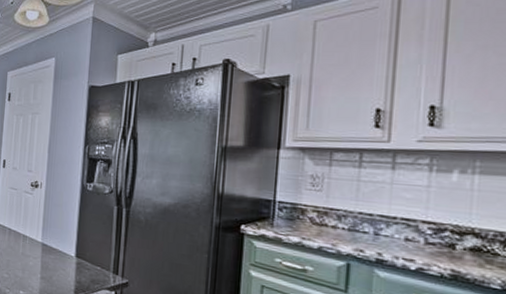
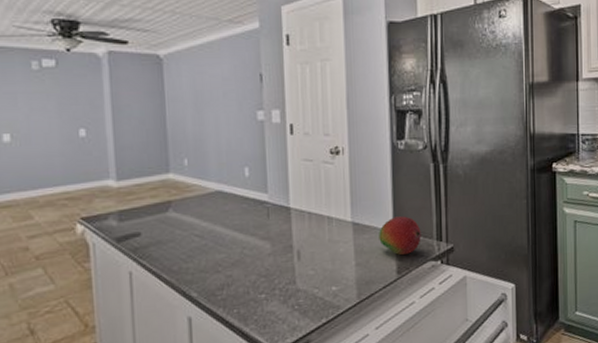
fruit: none [62,245,100,280] -> present [379,216,421,256]

